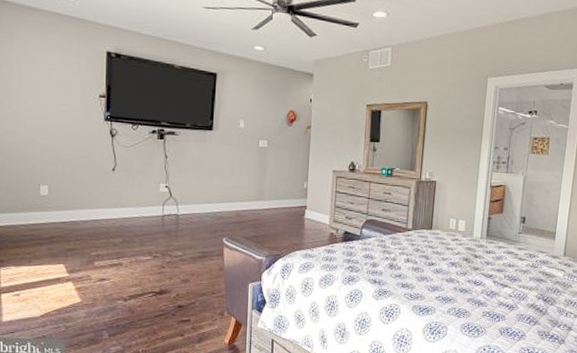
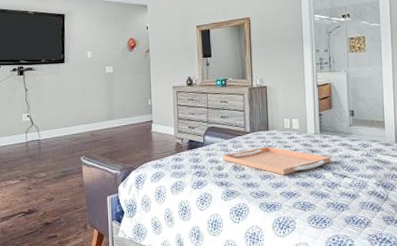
serving tray: none [378,246,493,279] -> present [222,146,330,176]

